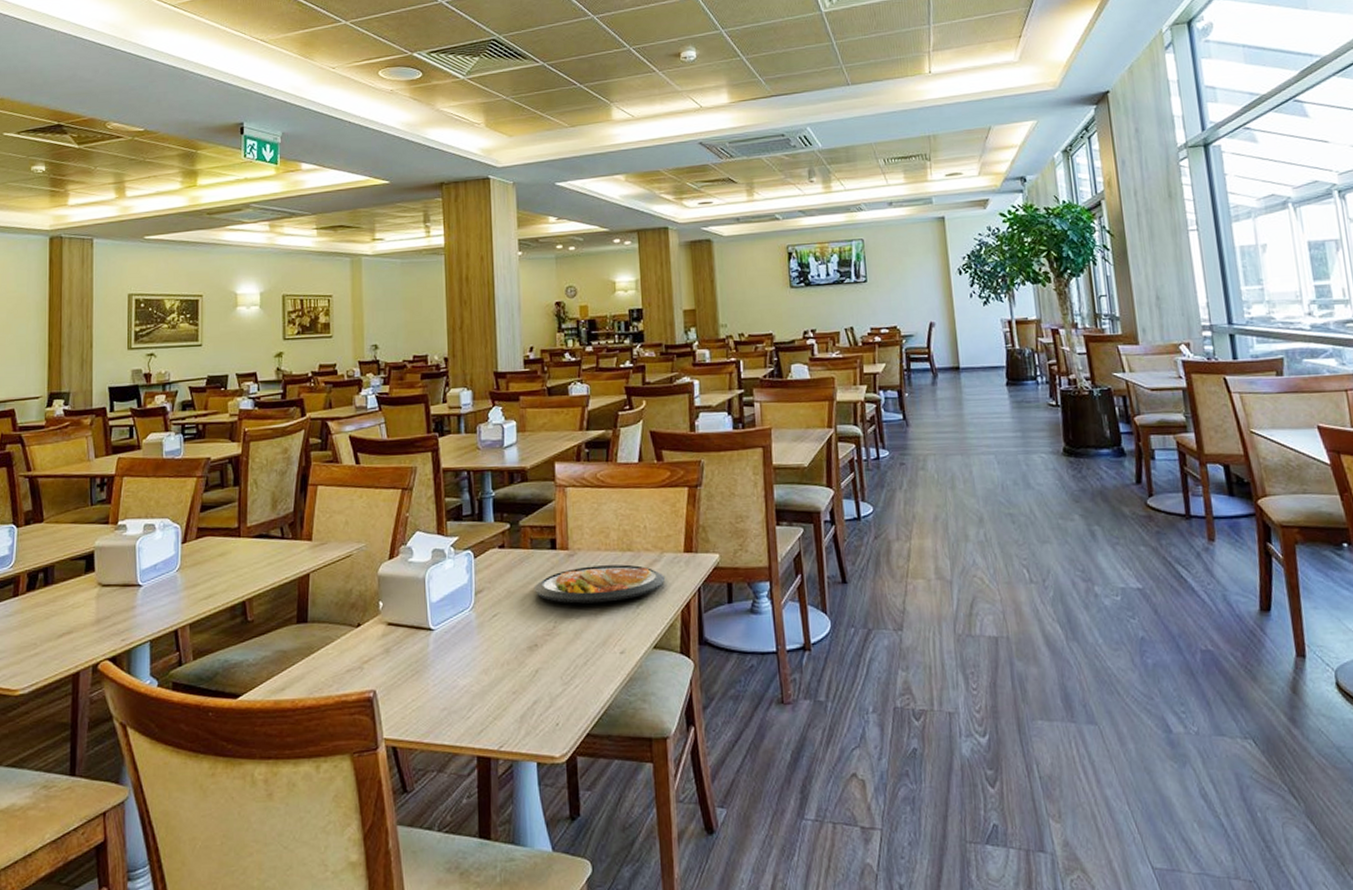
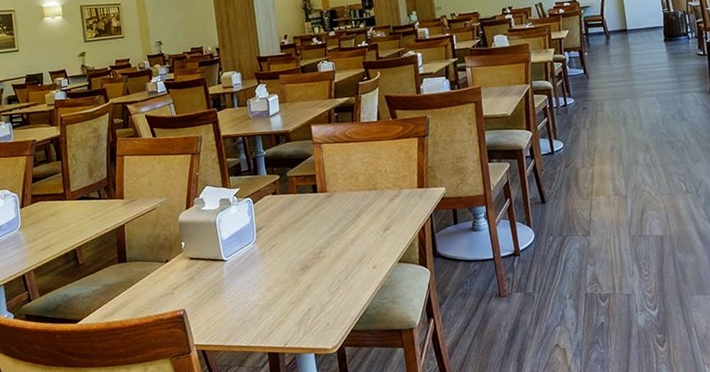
dish: present [535,564,666,604] -> none [303,200,405,233]

